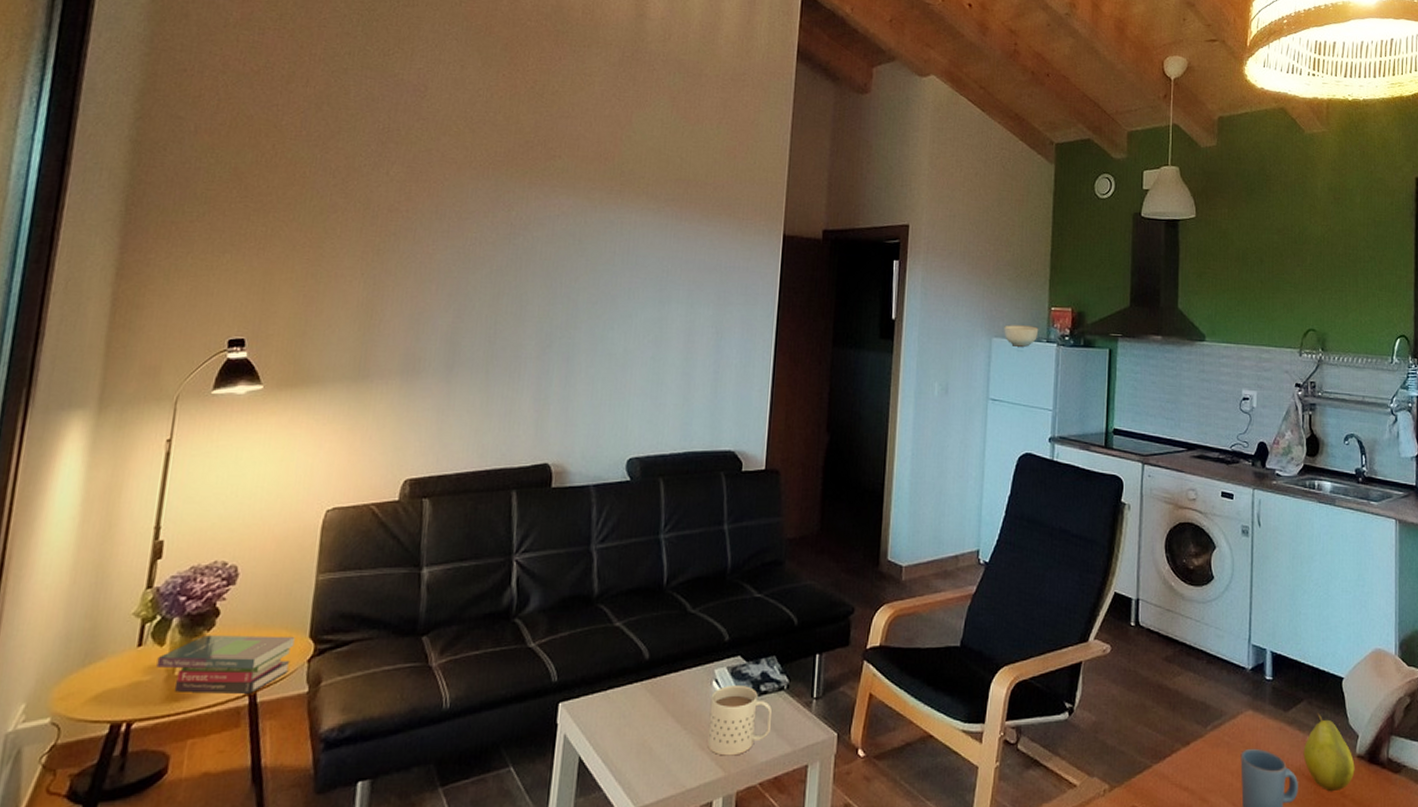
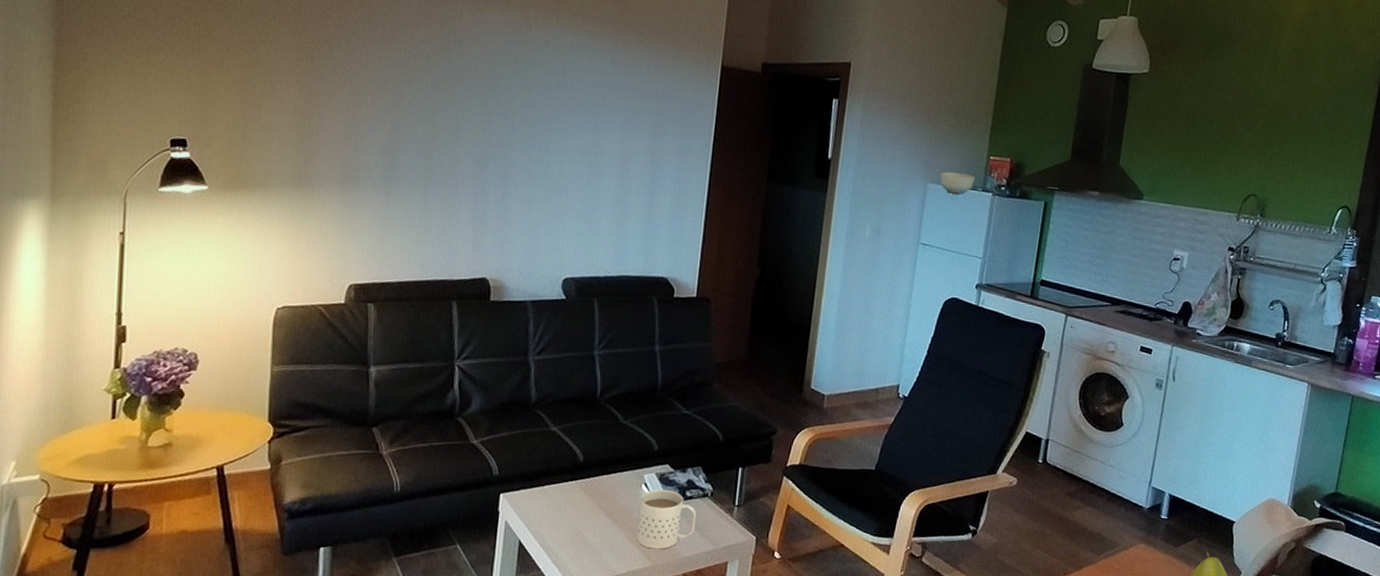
books: present [156,635,295,694] -> none [130,413,255,467]

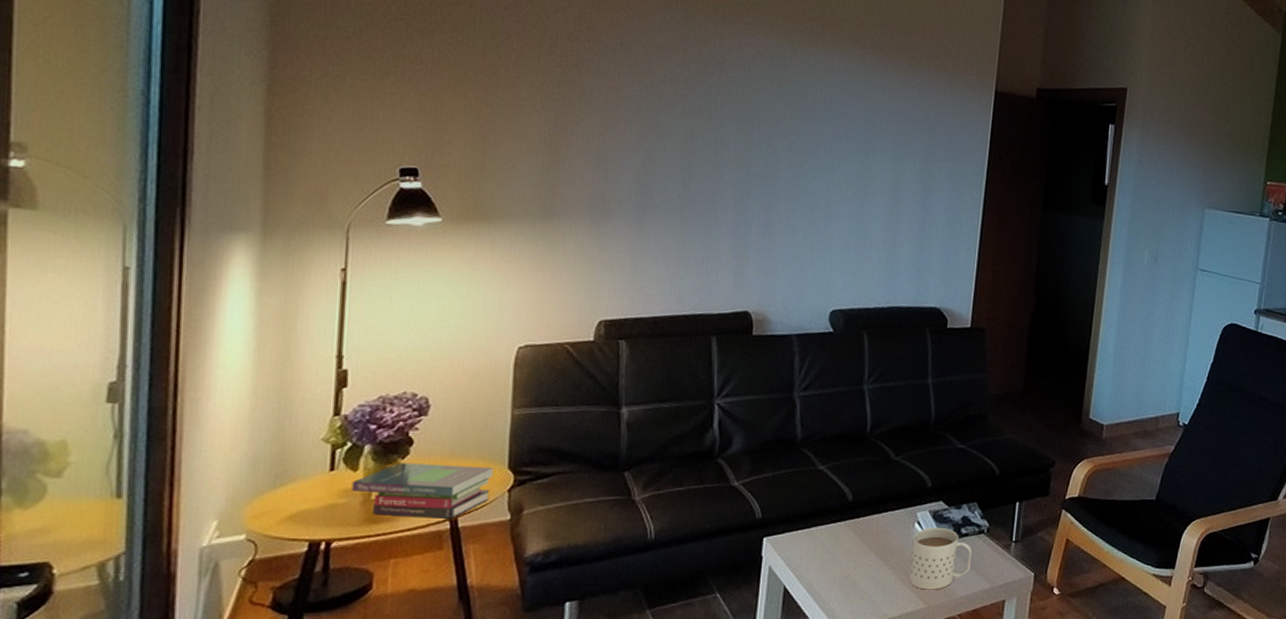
books: none [130,413,255,467] -> present [351,463,494,519]
bowl: present [940,171,976,195] -> none [1217,196,1253,220]

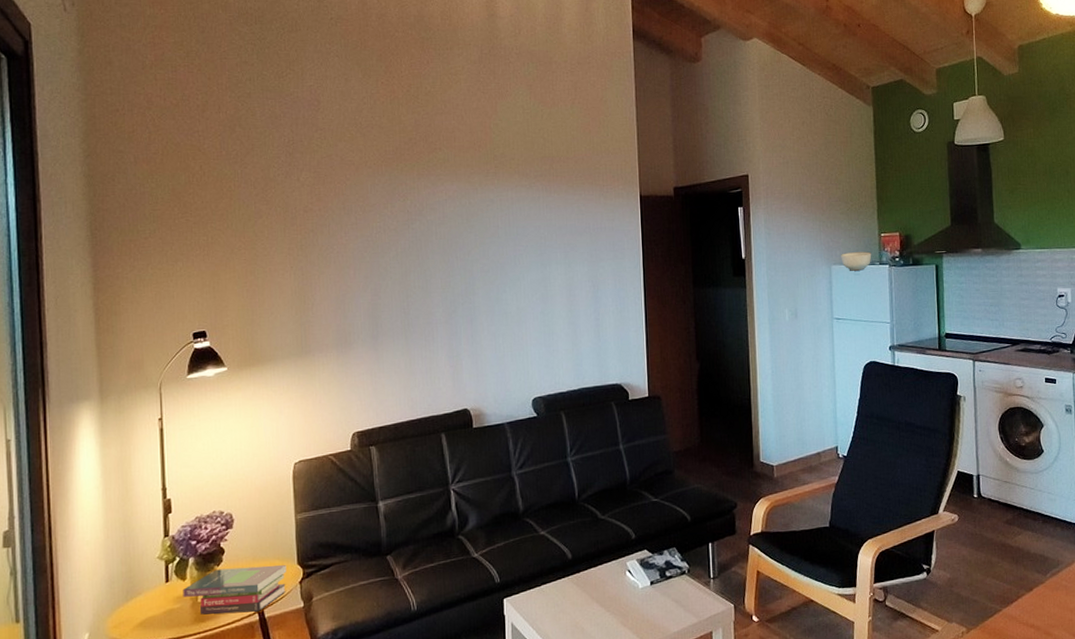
mug: present [909,527,973,590] -> none [626,572,679,630]
bowl: none [1217,196,1253,220] -> present [841,251,872,271]

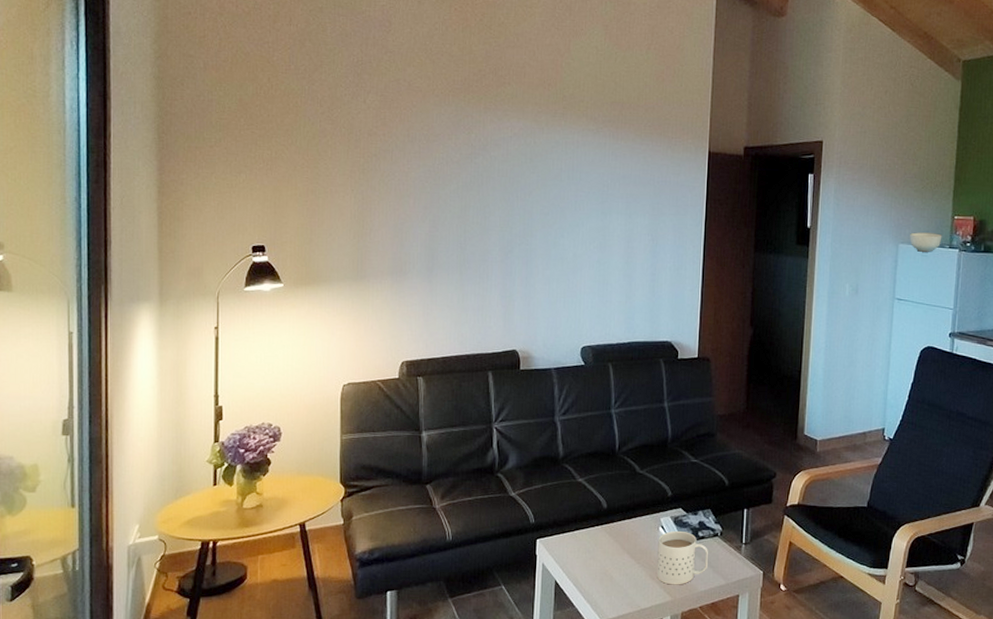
books: present [183,564,287,615] -> none [229,479,329,523]
mug: none [626,572,679,630] -> present [657,530,709,585]

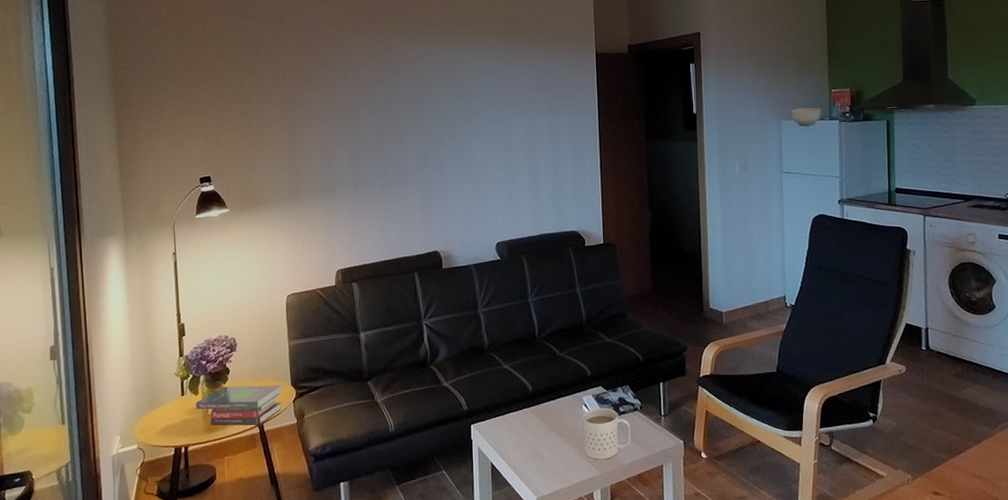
books: none [229,479,329,523] -> present [195,385,282,426]

